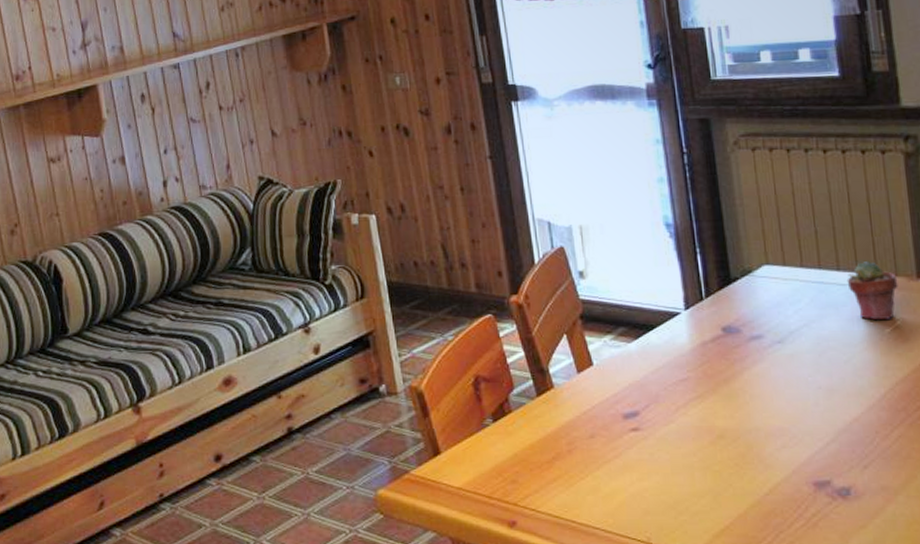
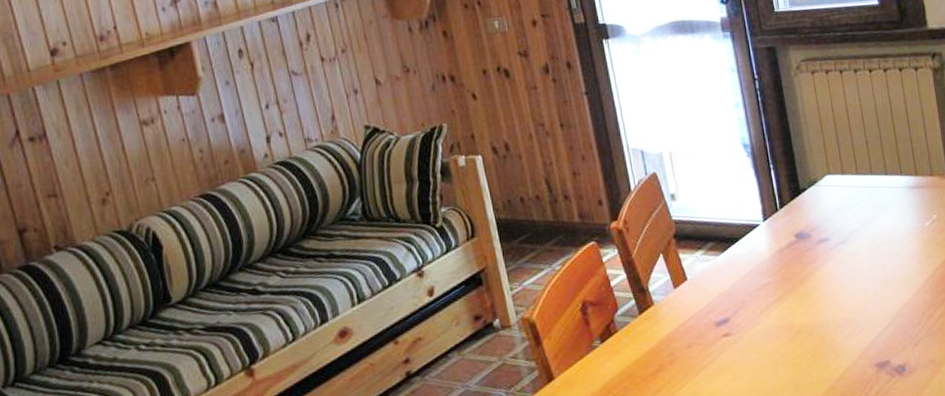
potted succulent: present [847,260,898,320] -> none [893,164,934,216]

